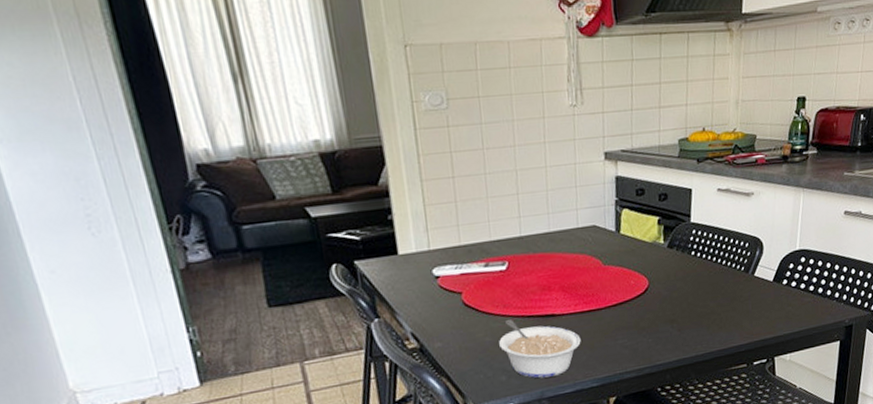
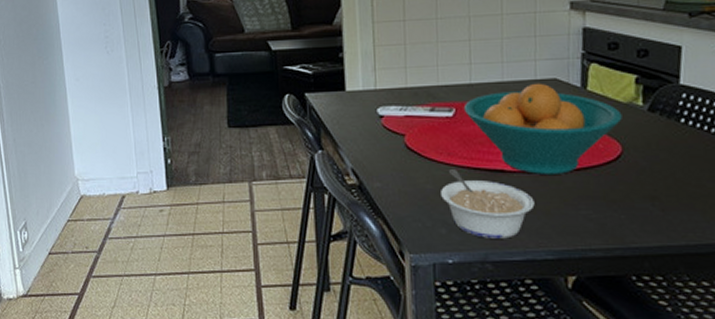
fruit bowl: none [515,230,648,315] -> present [463,83,622,174]

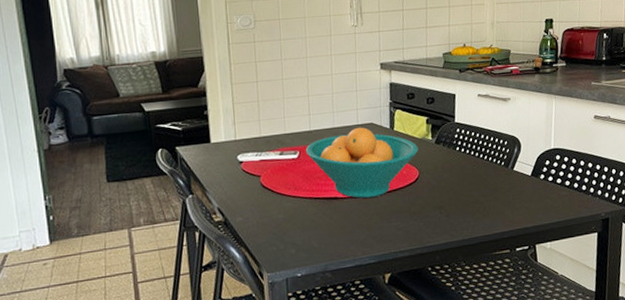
legume: present [441,168,535,239] -> none [290,199,360,253]

